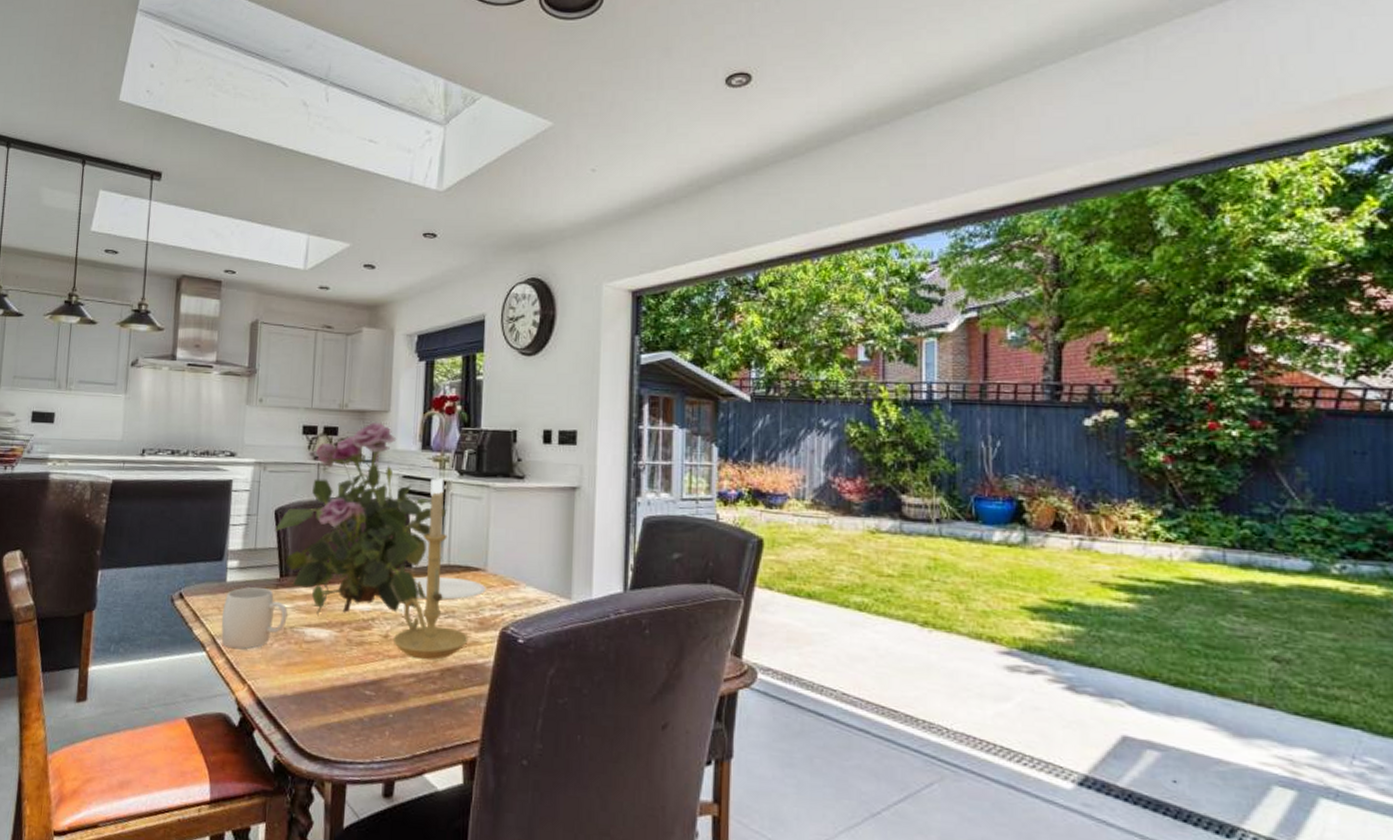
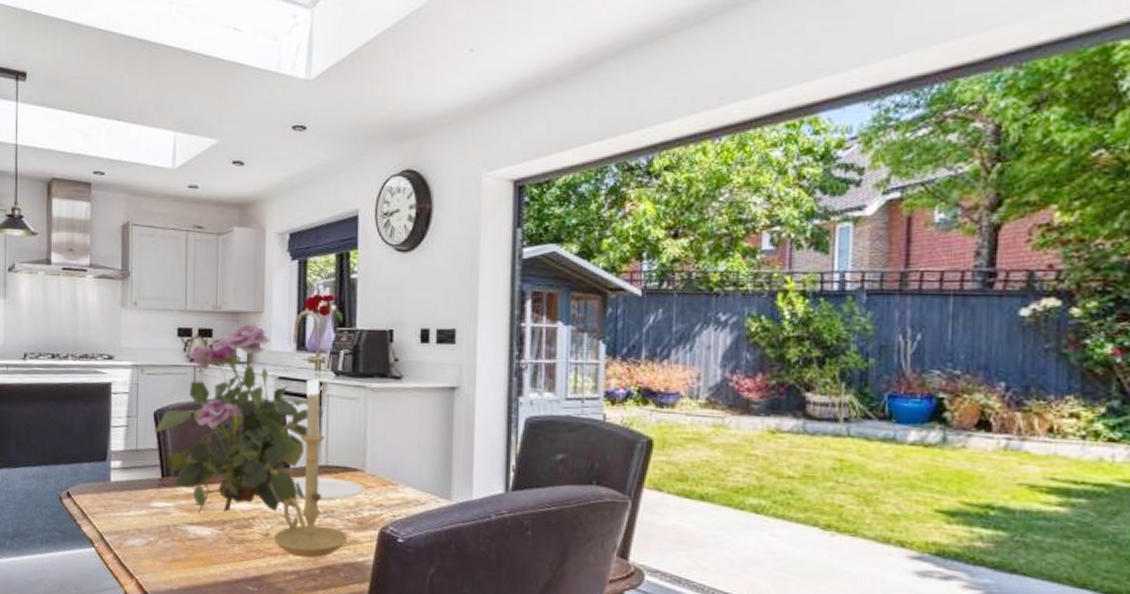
mug: present [221,587,288,649] -> none [107,487,170,546]

